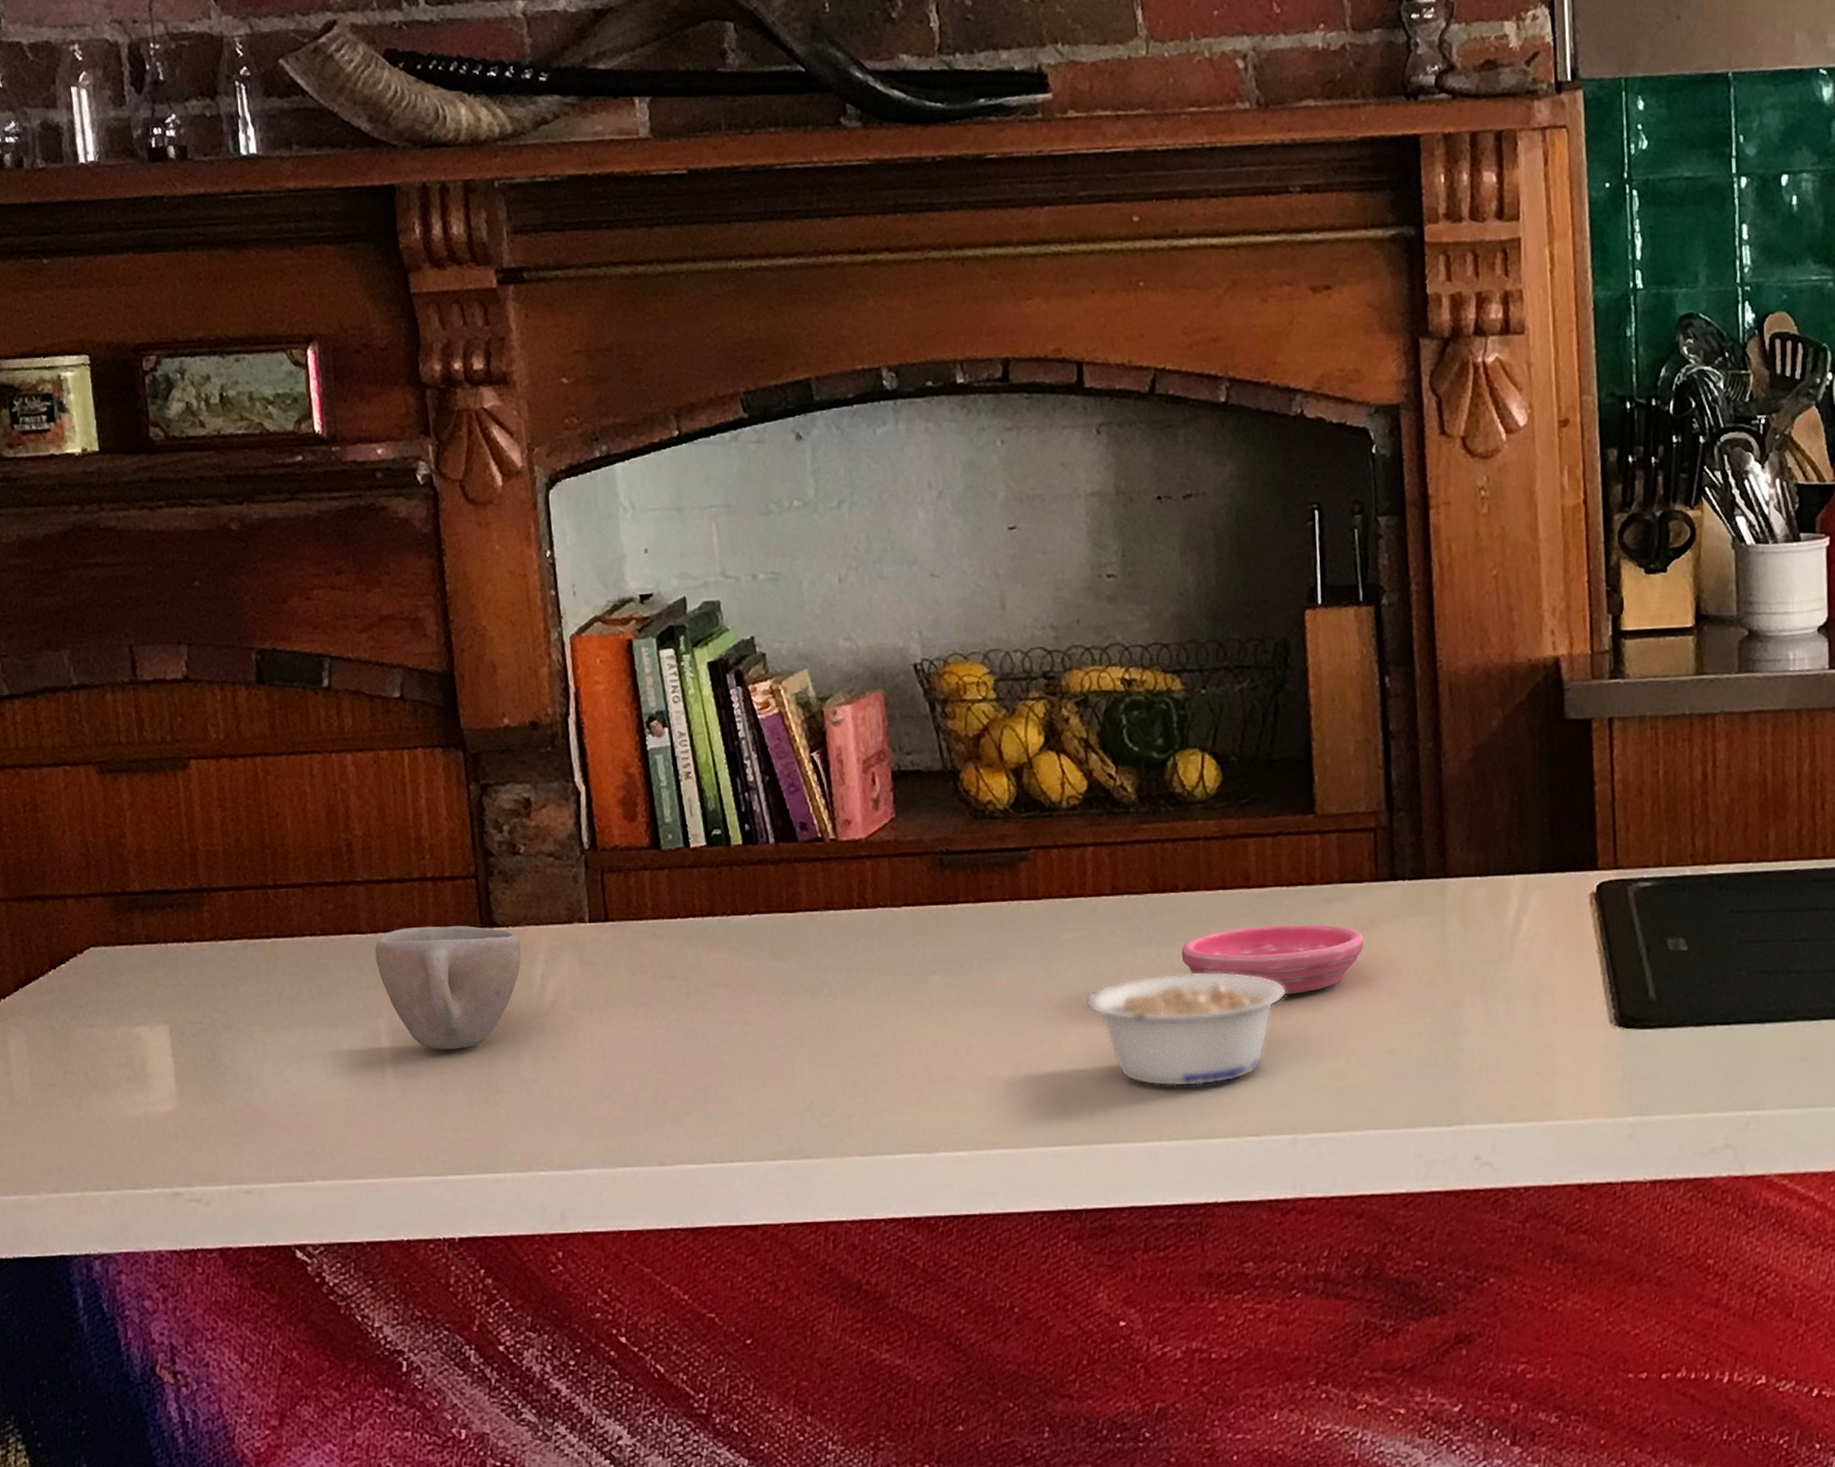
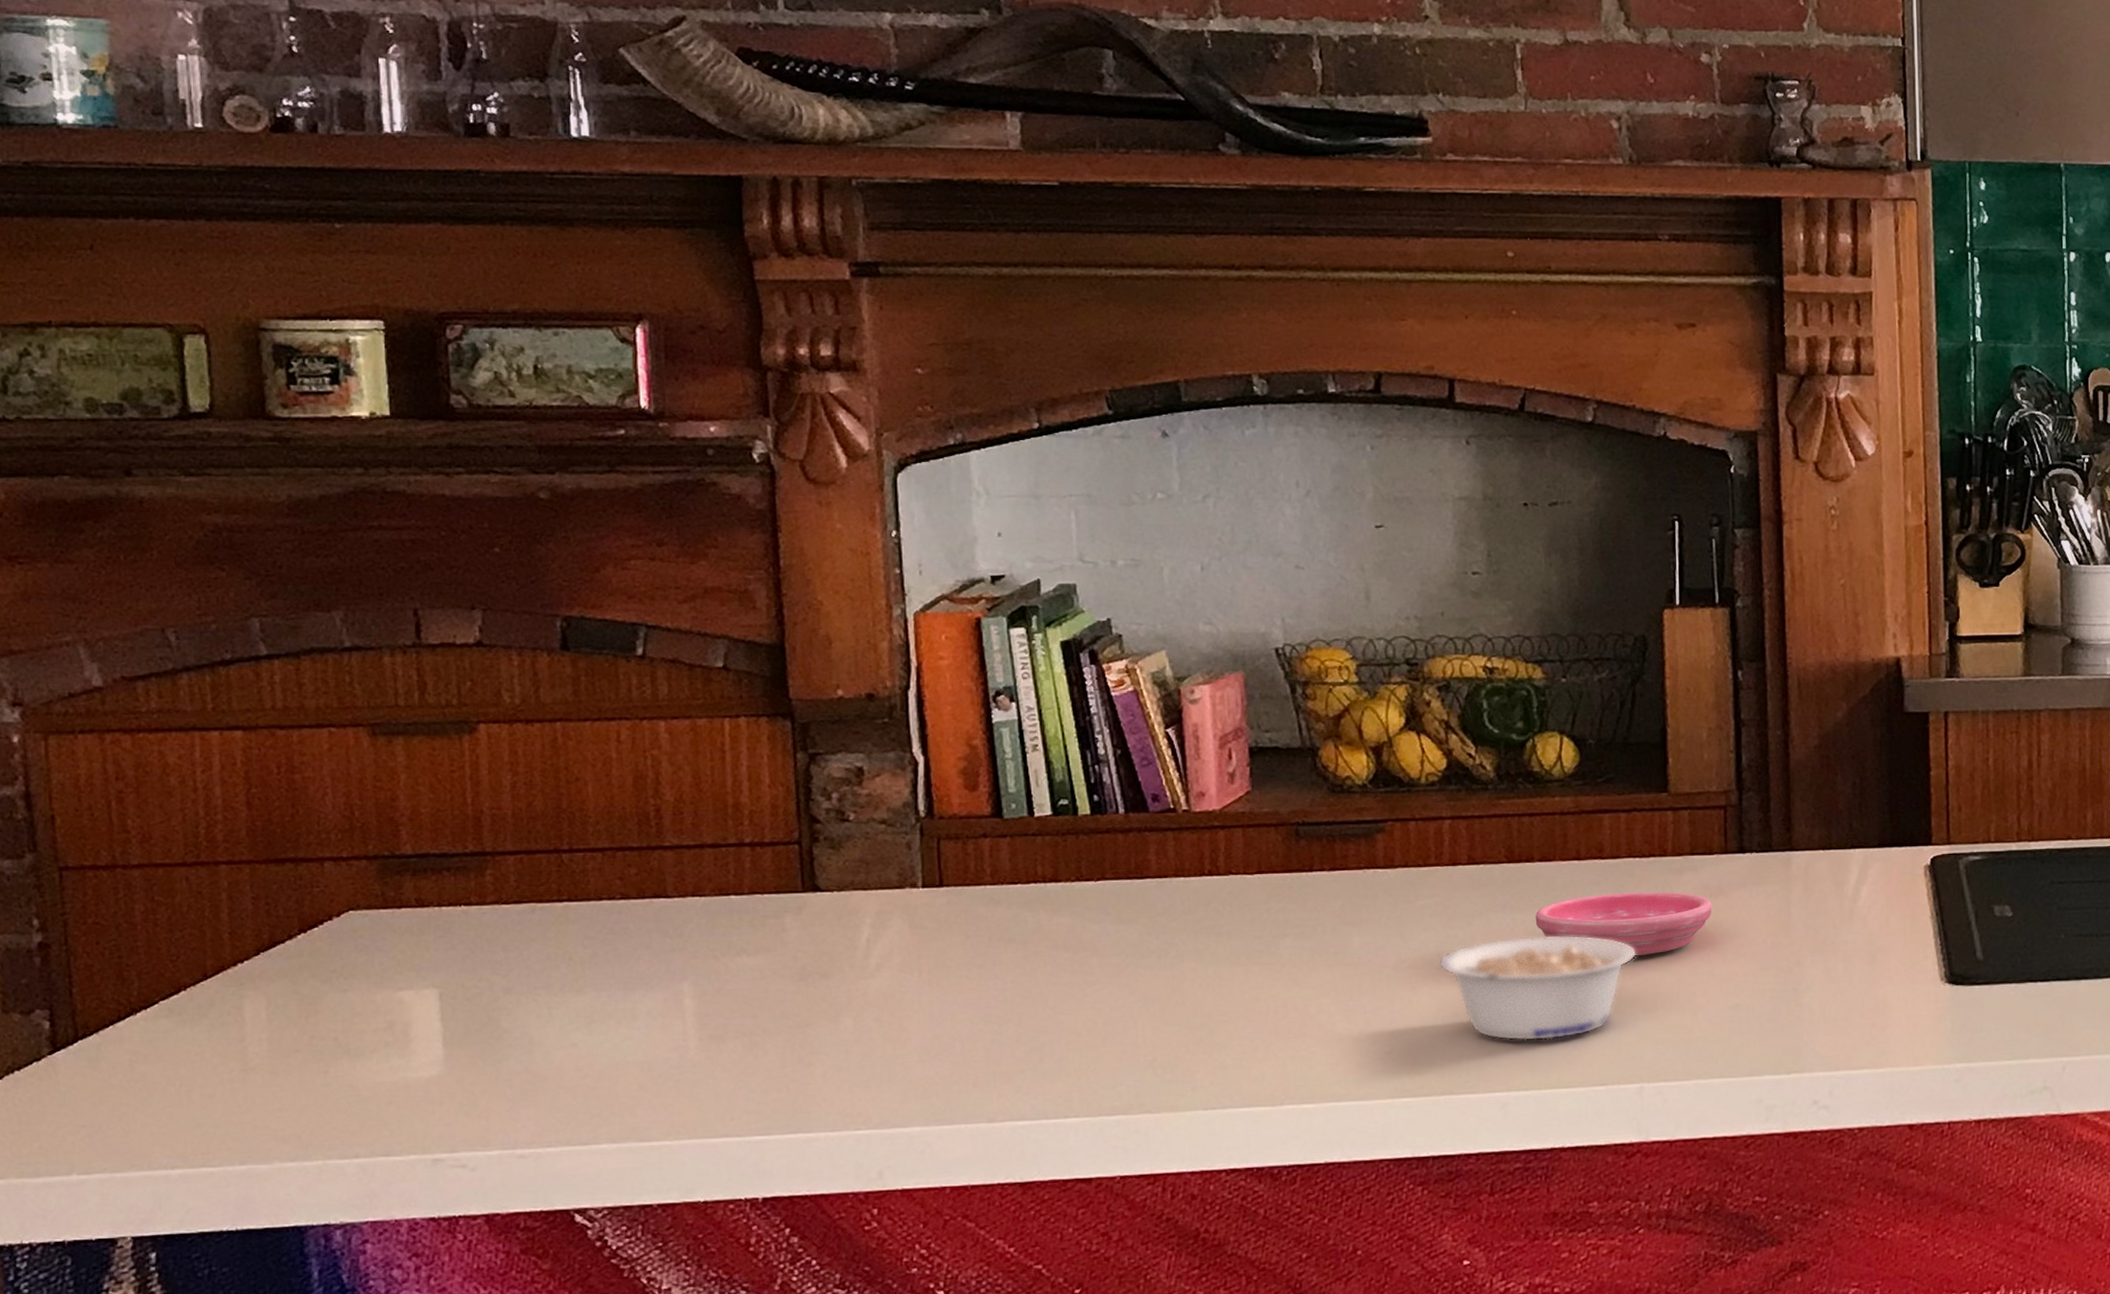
cup: present [374,926,521,1050] -> none [681,890,846,1012]

